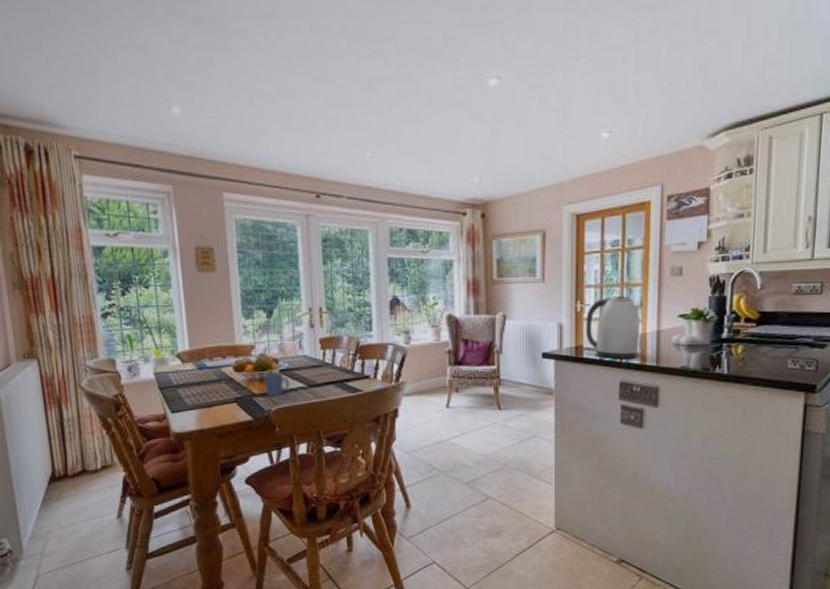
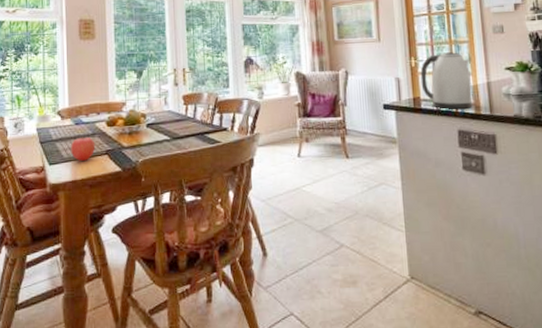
fruit: none [195,381,223,410] -> present [71,135,96,162]
mug: present [263,372,290,397] -> none [132,126,156,149]

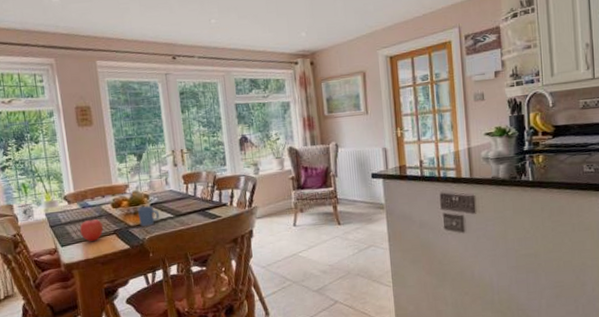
mug: none [132,126,156,149] -> present [137,206,160,228]
kettle: present [420,52,473,109] -> none [406,121,454,175]

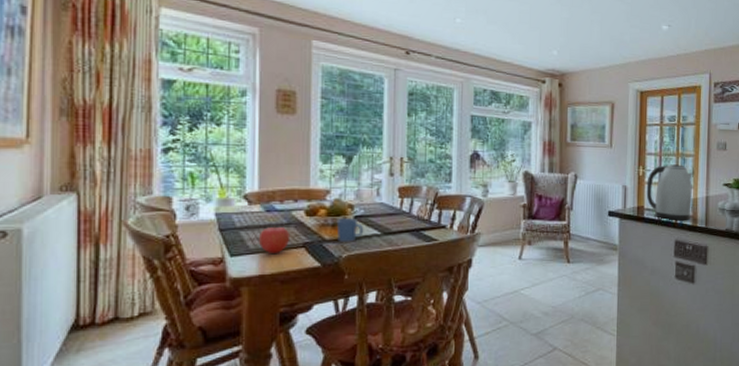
kettle: none [406,121,454,175] -> present [646,164,692,220]

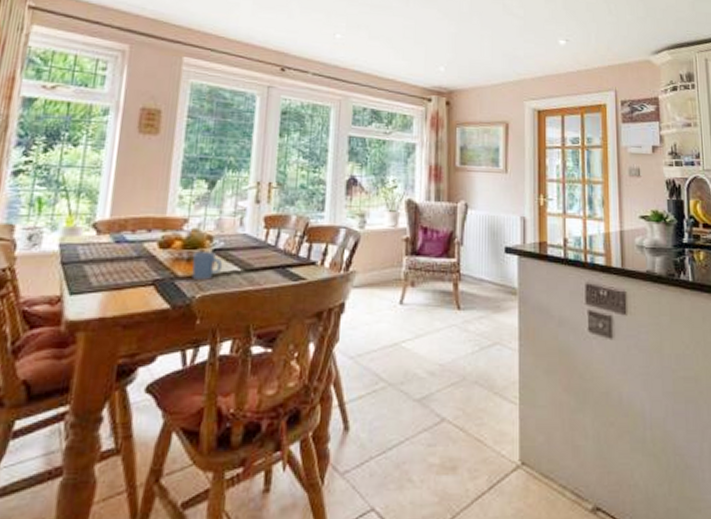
fruit: present [259,225,291,255] -> none [103,258,140,293]
kettle: present [646,164,692,220] -> none [549,192,603,259]

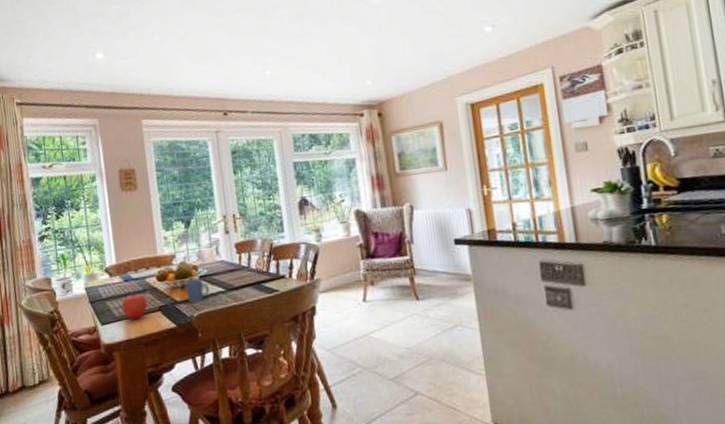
fruit: none [103,258,140,293] -> present [122,292,148,320]

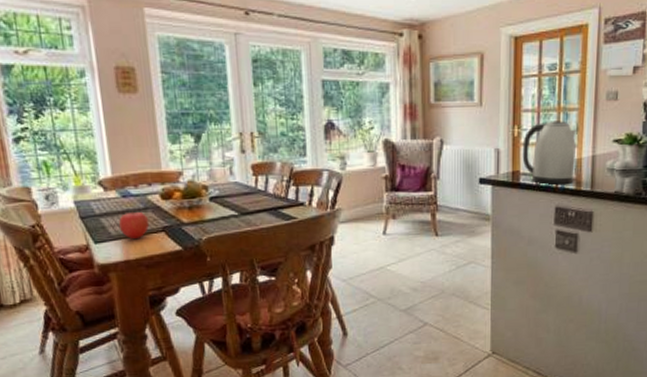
mug: present [184,278,210,304] -> none [192,200,221,226]
kettle: none [494,176,555,240] -> present [522,121,576,185]

